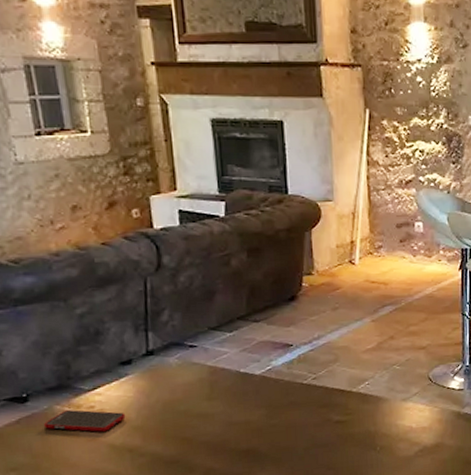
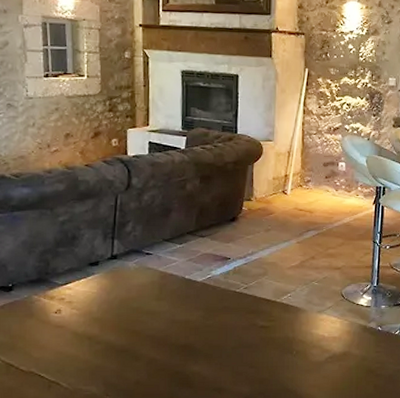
cell phone: present [44,409,126,432] -> none [23,300,89,320]

